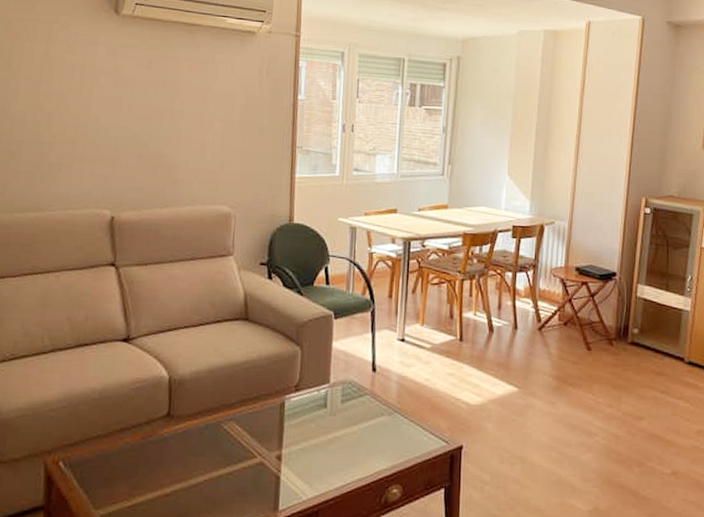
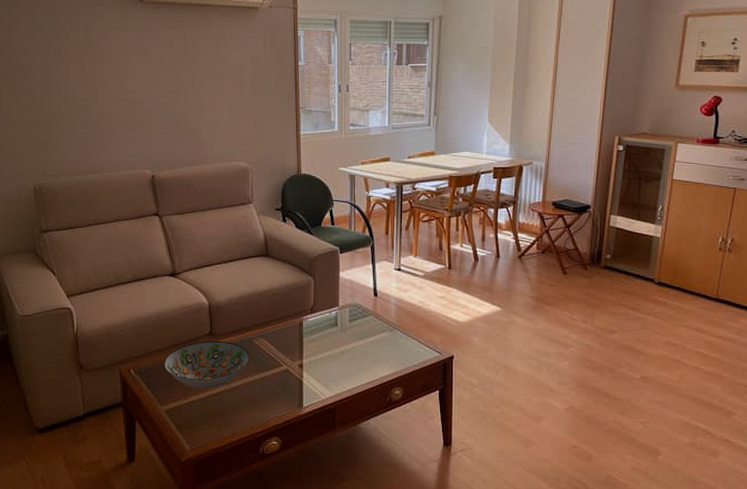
decorative bowl: none [104,424,215,487] -> present [164,340,249,389]

